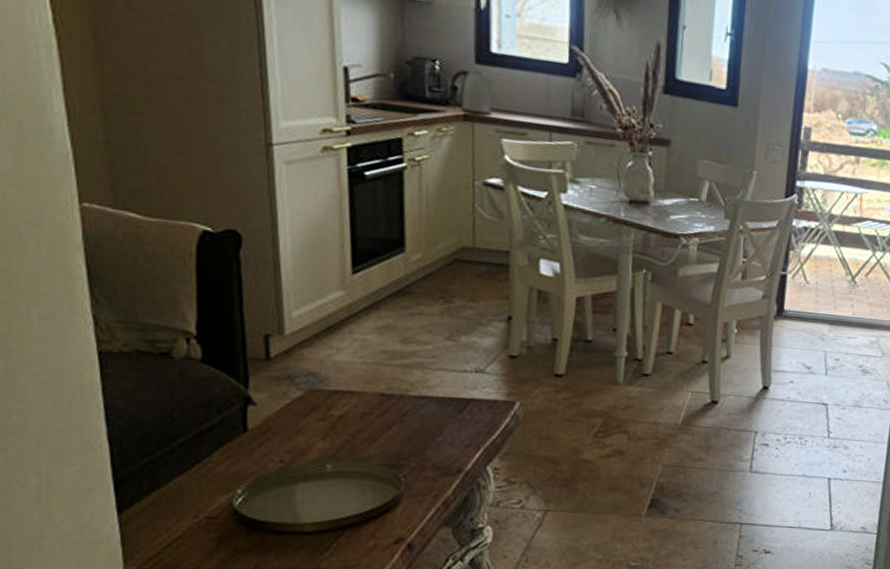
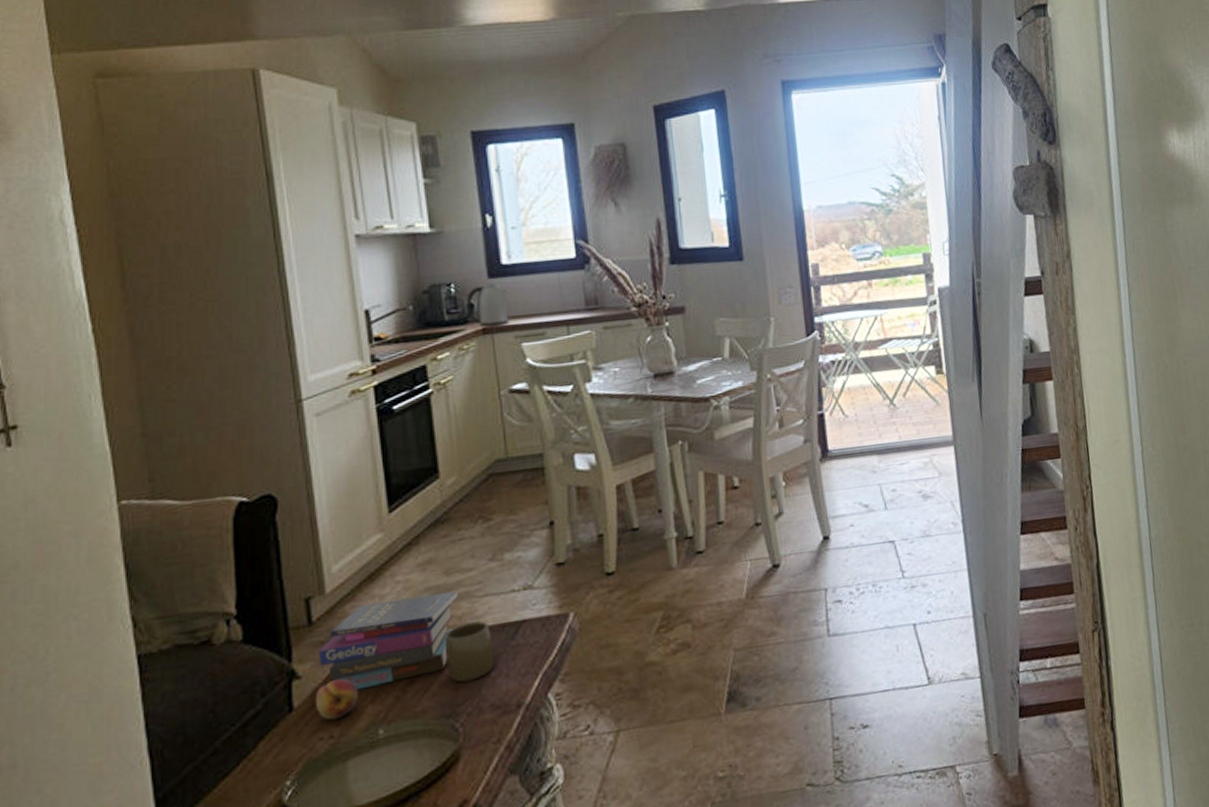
fruit: none [268,412,311,448] -> present [315,678,359,721]
books: none [274,353,412,427] -> present [319,590,457,690]
mug: none [396,390,441,441] -> present [445,621,494,683]

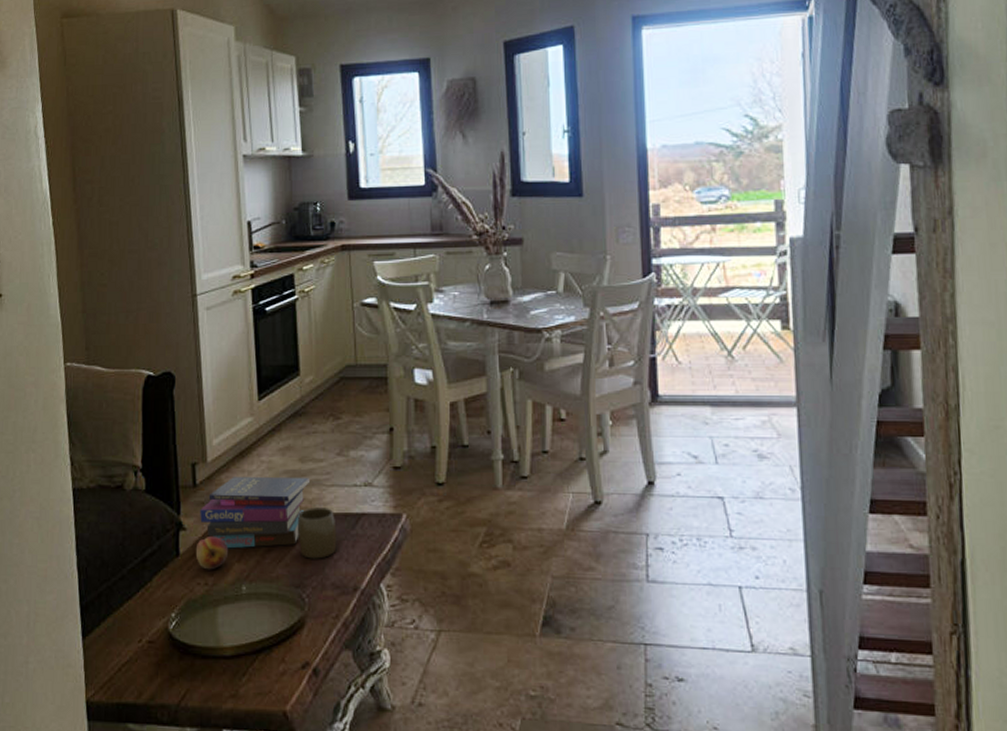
kettle: present [466,283,509,328] -> none [329,204,364,244]

